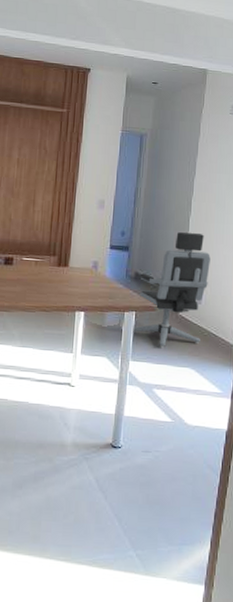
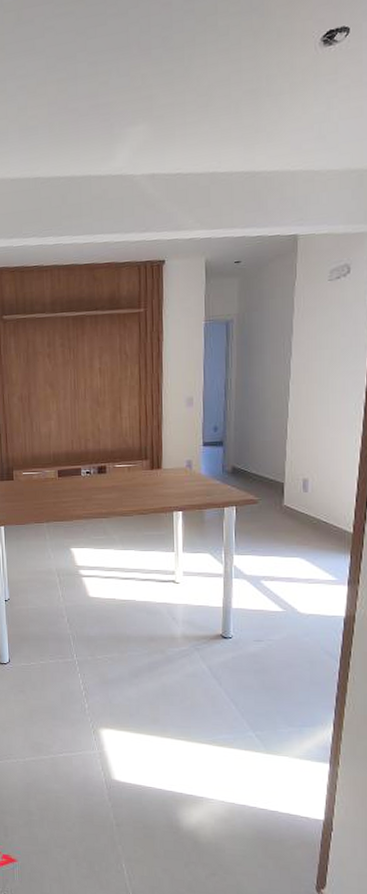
office chair: present [131,232,211,348] -> none [233,418,315,540]

